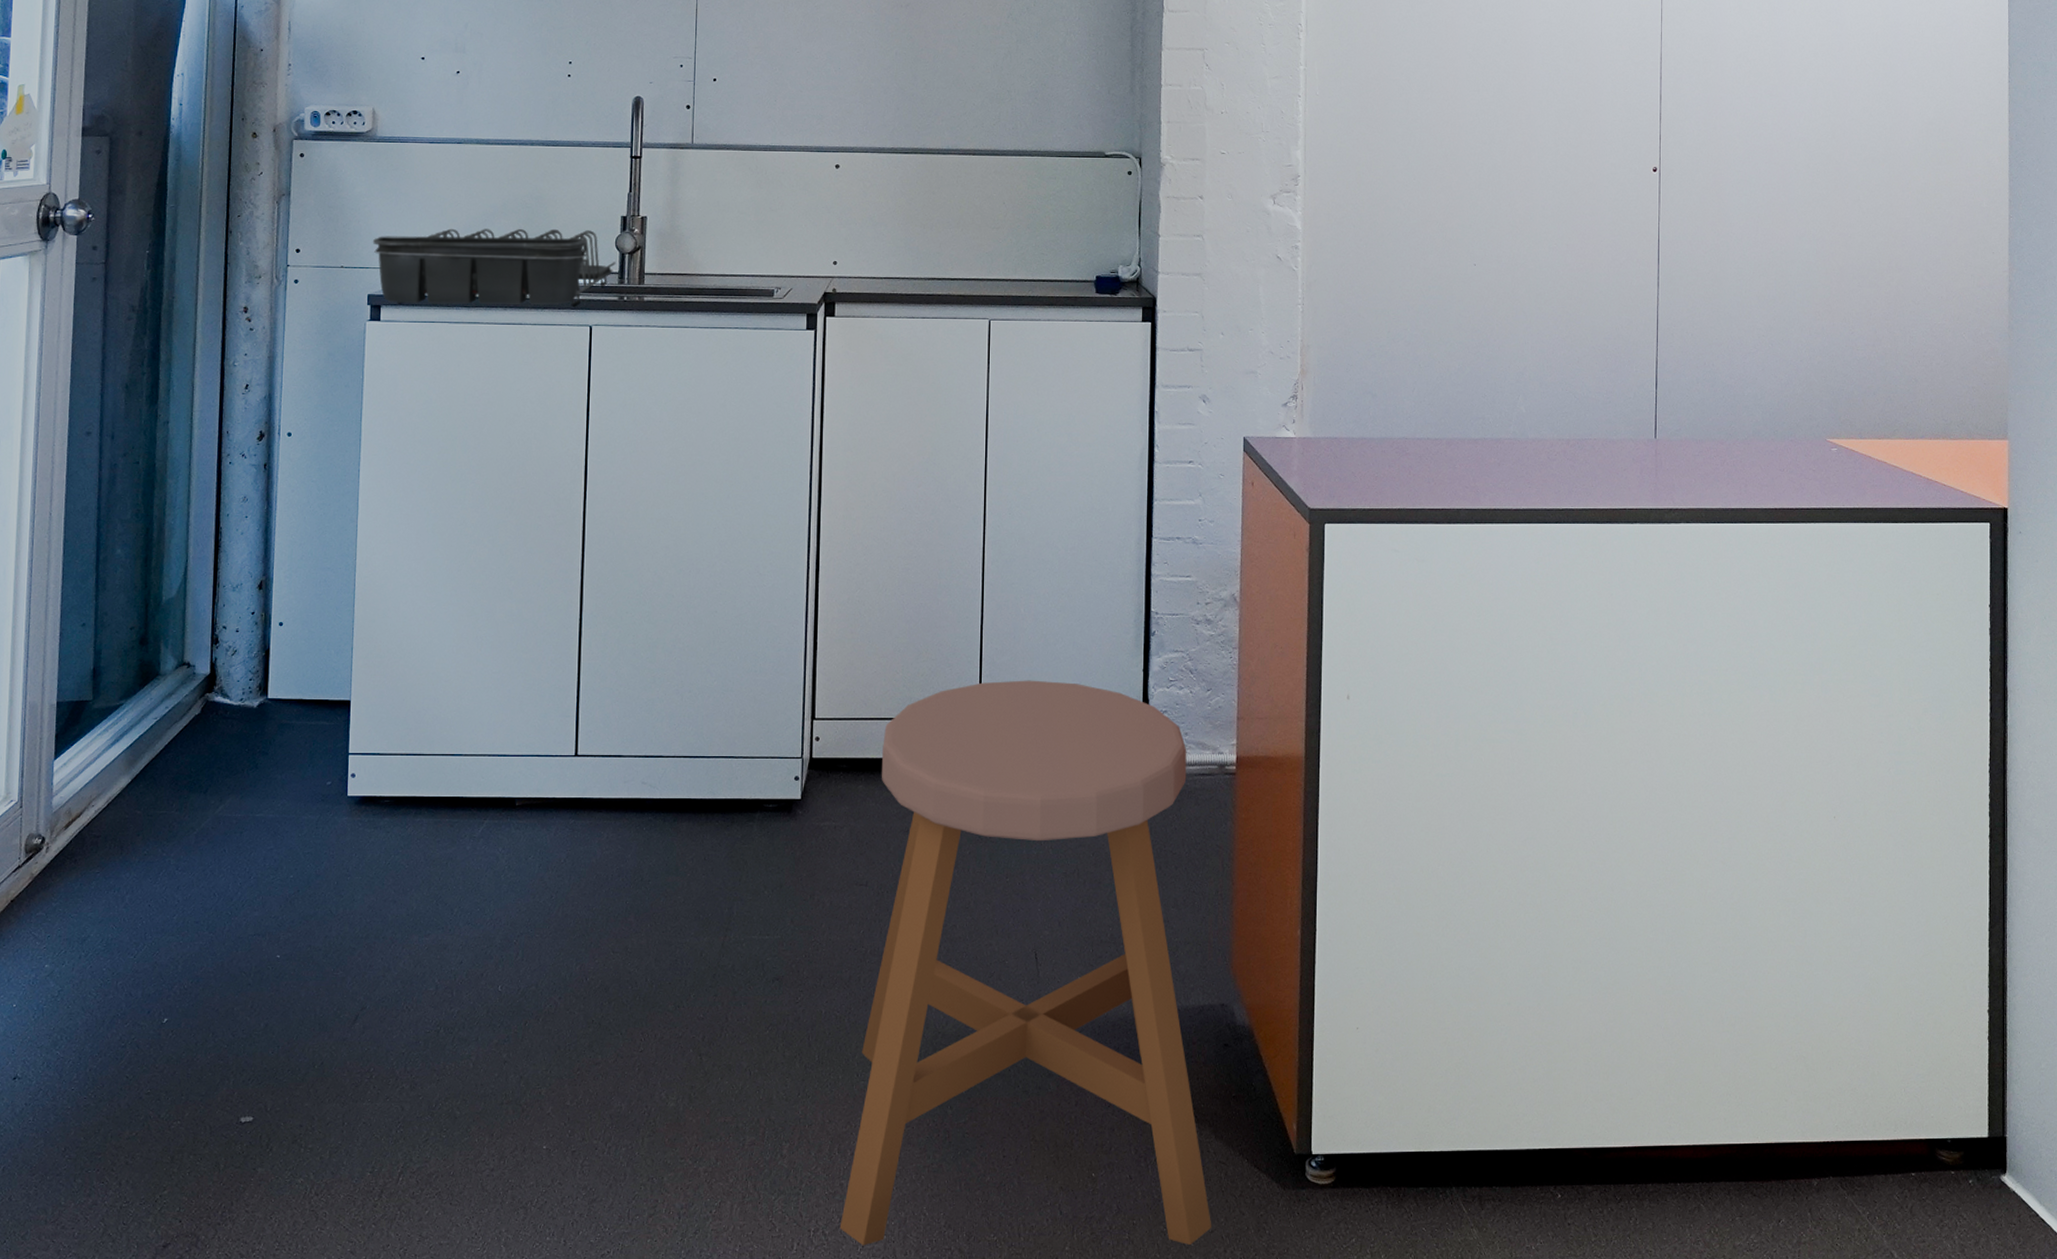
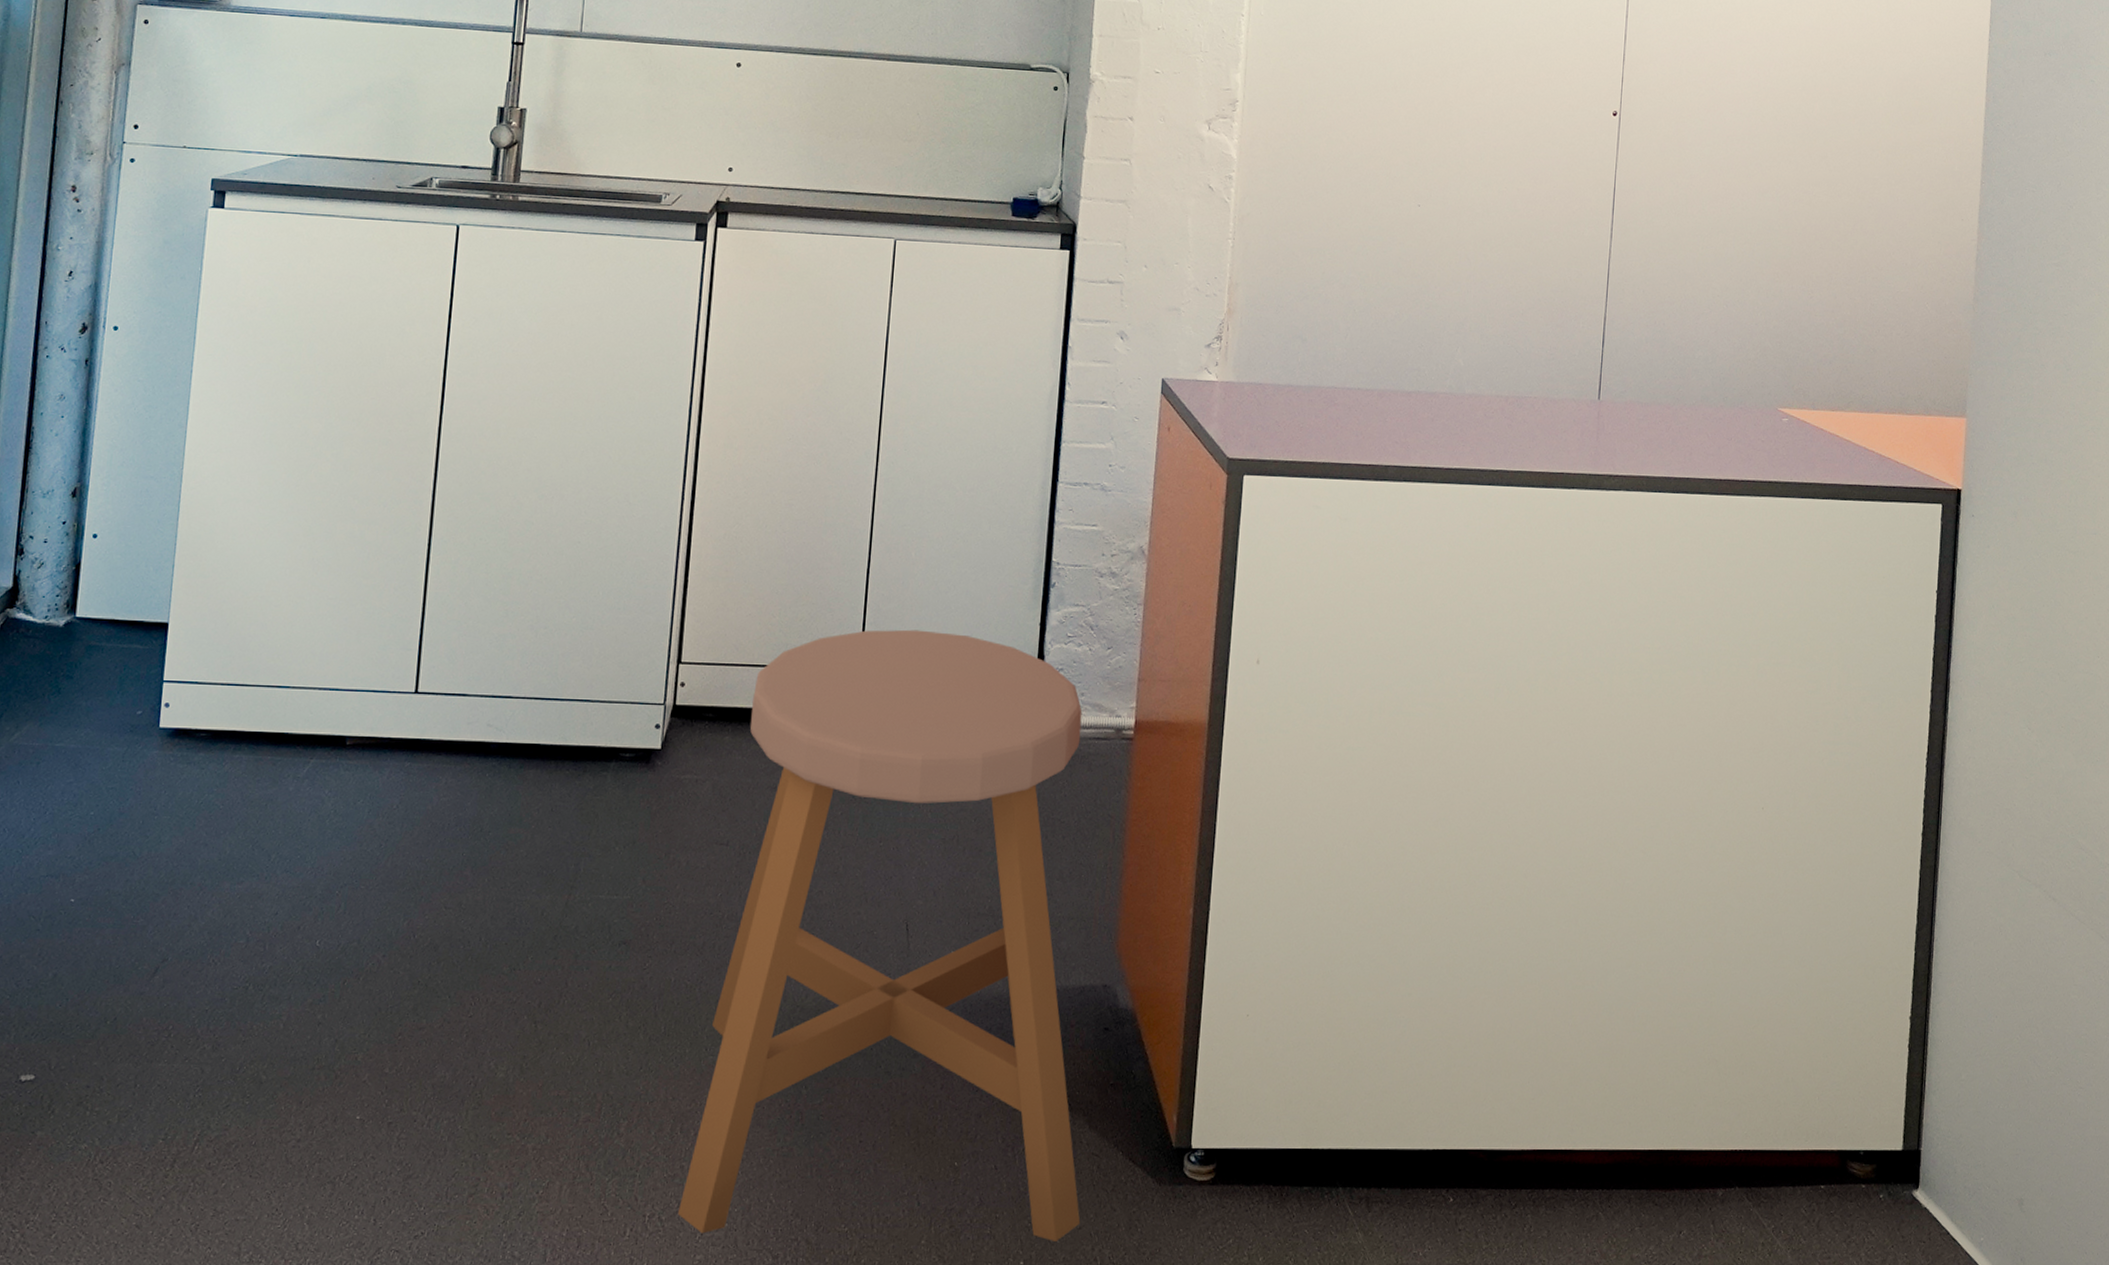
dish rack: present [372,228,616,307] -> none [220,110,490,204]

